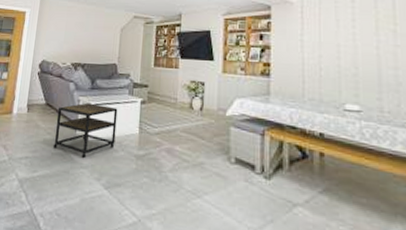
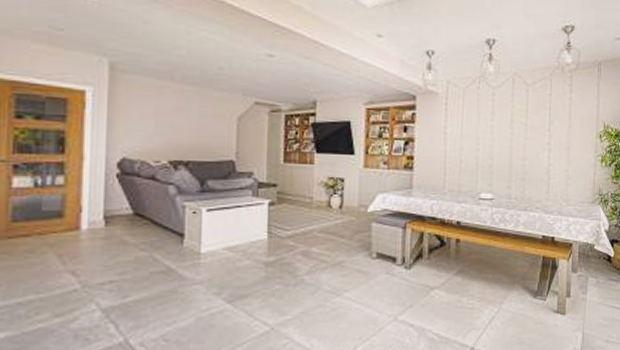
side table: present [53,102,118,158] -> none [151,209,239,273]

